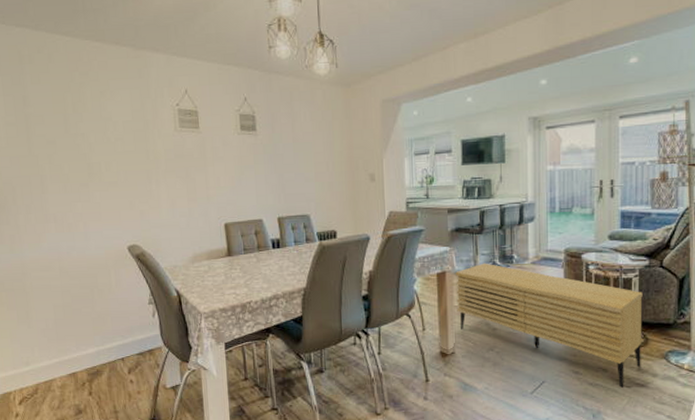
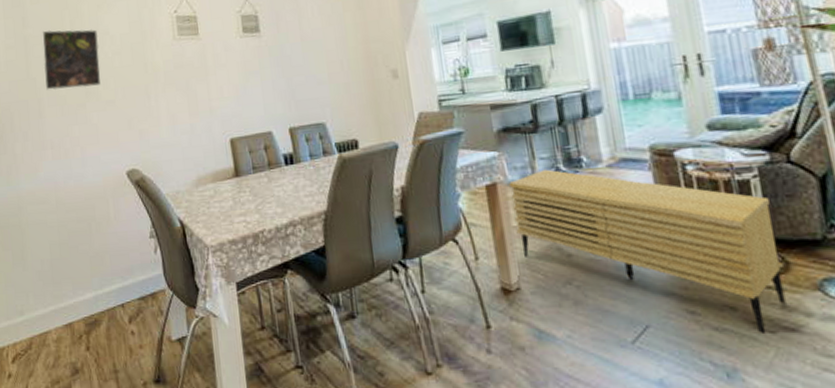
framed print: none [43,110,104,169] -> present [42,28,102,91]

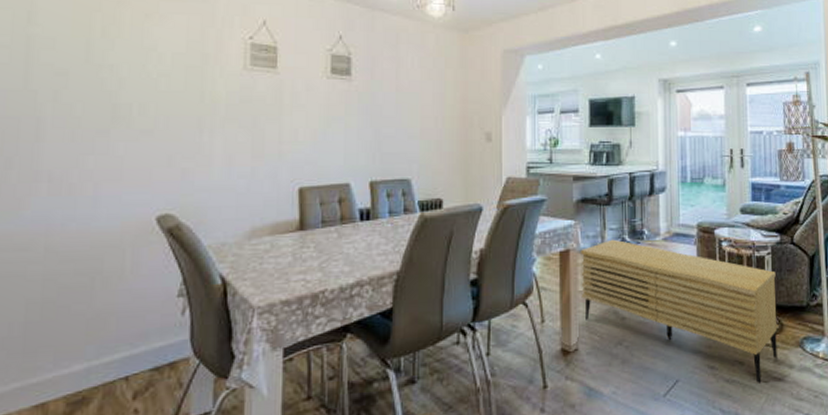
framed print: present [42,28,102,91] -> none [52,32,141,111]

